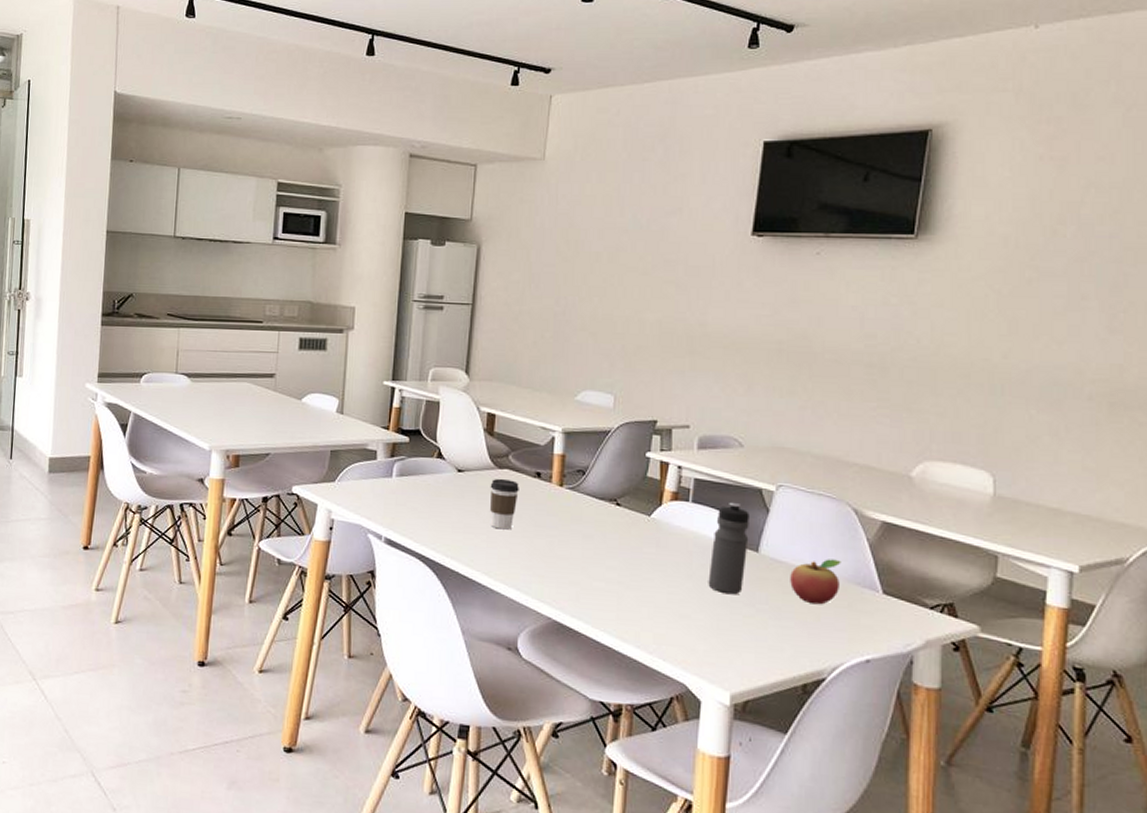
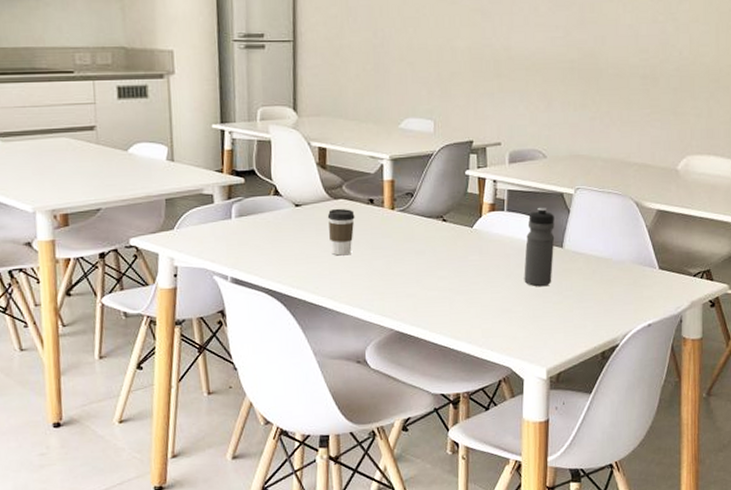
fruit: present [790,559,841,605] -> none [589,246,627,286]

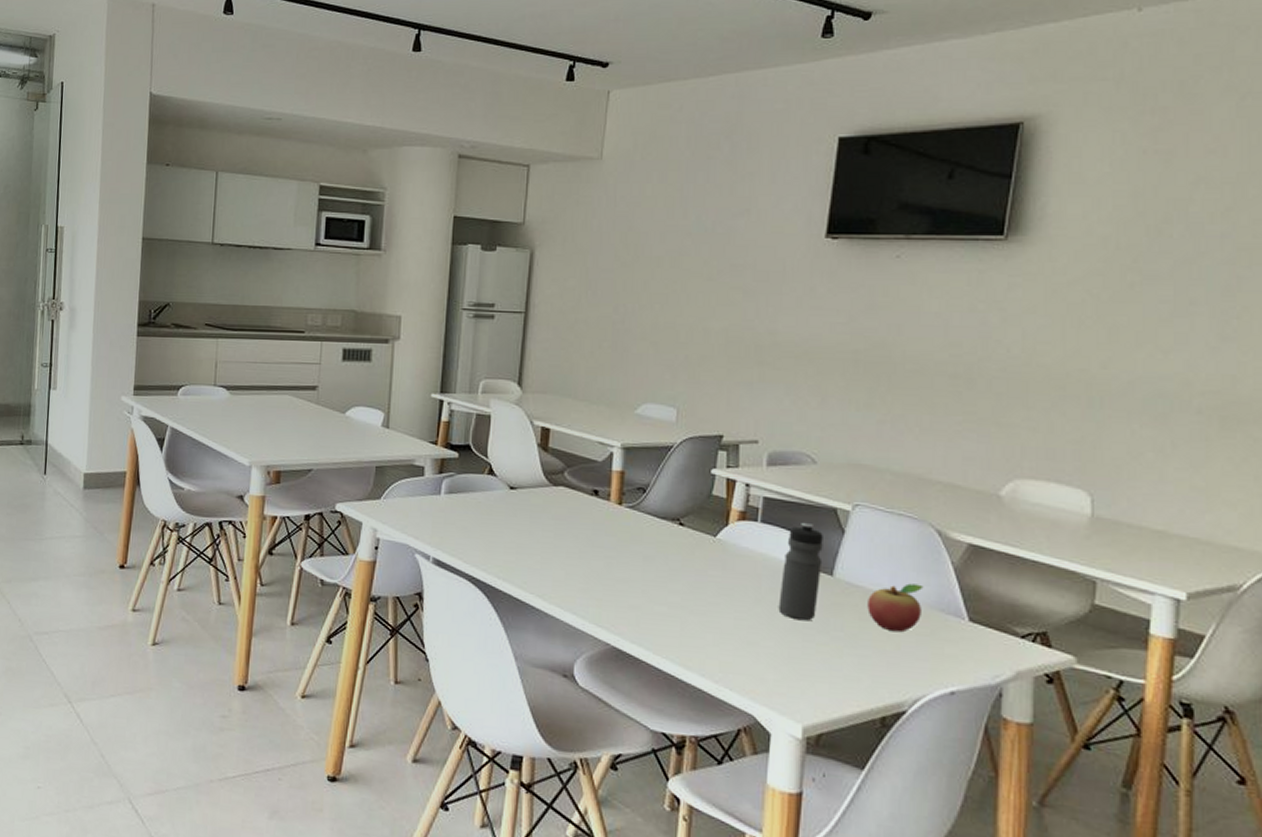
coffee cup: present [327,208,355,256] -> none [544,496,576,551]
fruit: none [589,246,627,286] -> present [867,583,924,633]

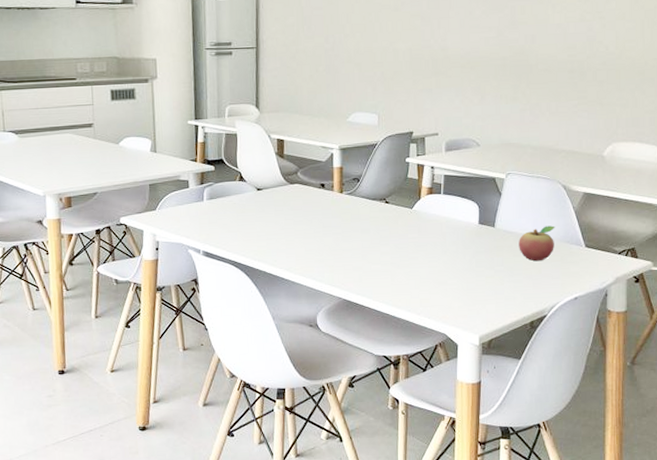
water bottle: present [778,522,823,621] -> none [458,190,487,262]

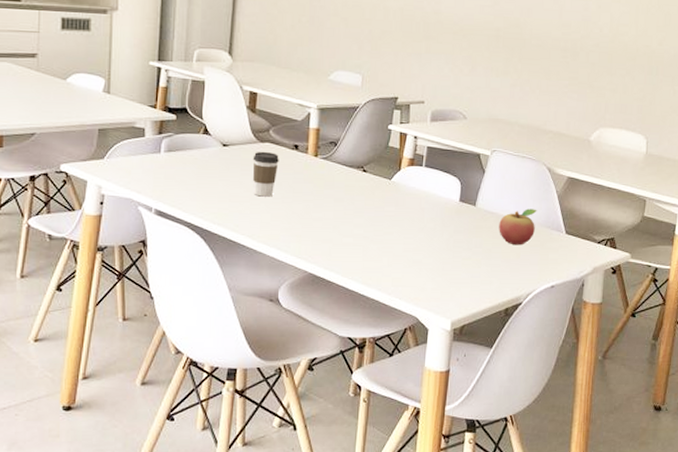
coffee cup: none [284,192,308,233] -> present [253,151,279,197]

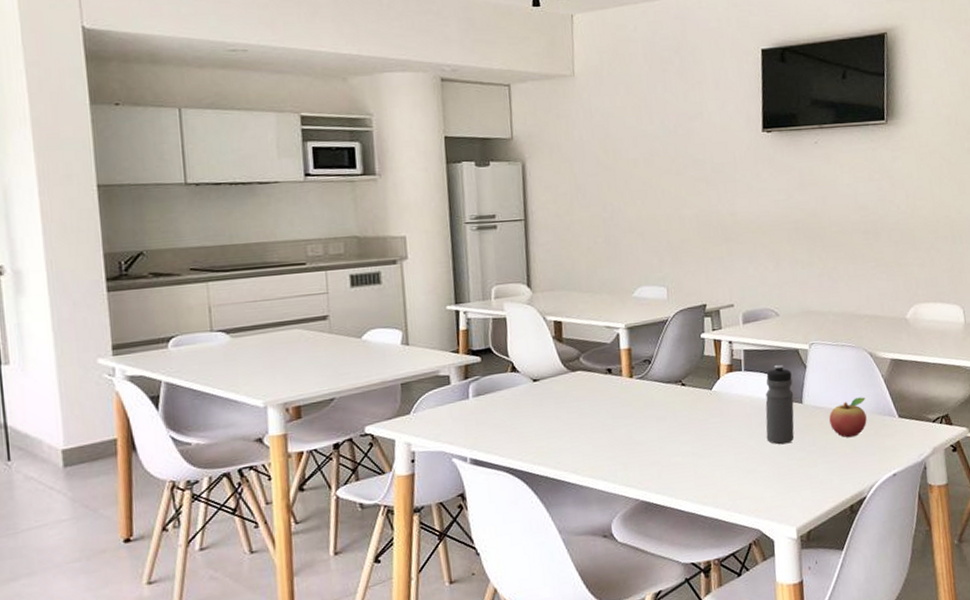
coffee cup: present [253,151,279,197] -> none [565,380,594,429]
water bottle: none [436,165,470,242] -> present [765,364,795,444]

